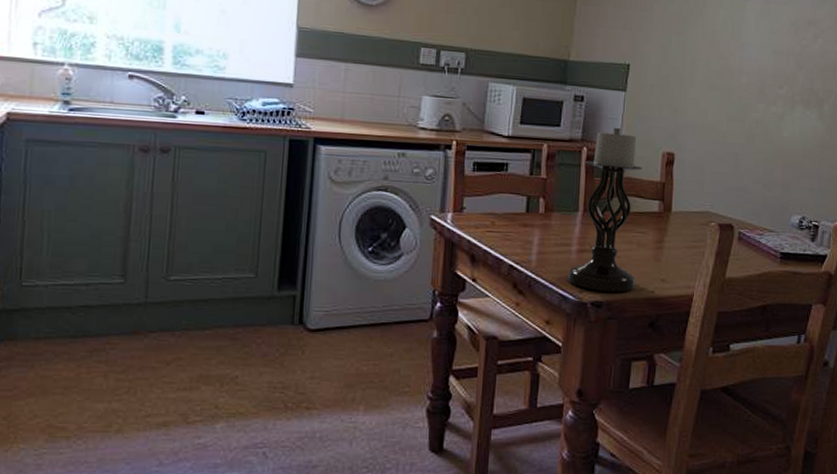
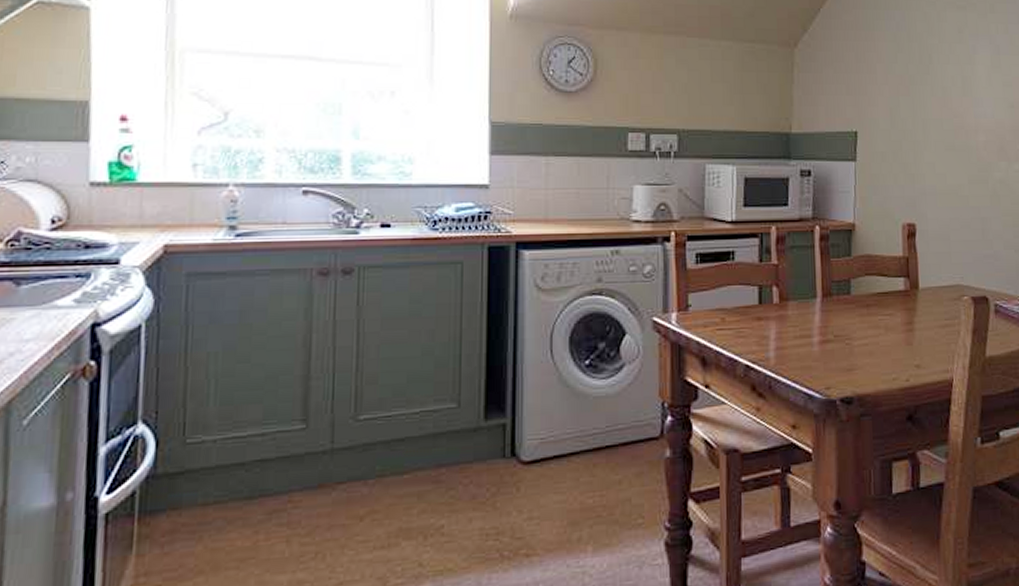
candle holder: present [567,127,643,292] -> none [811,201,888,385]

